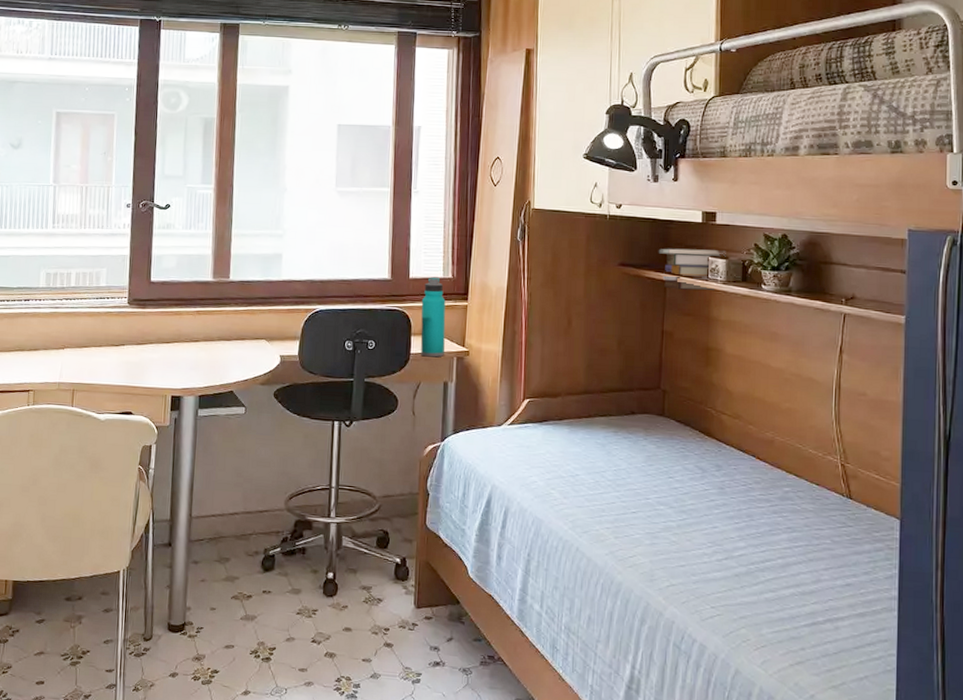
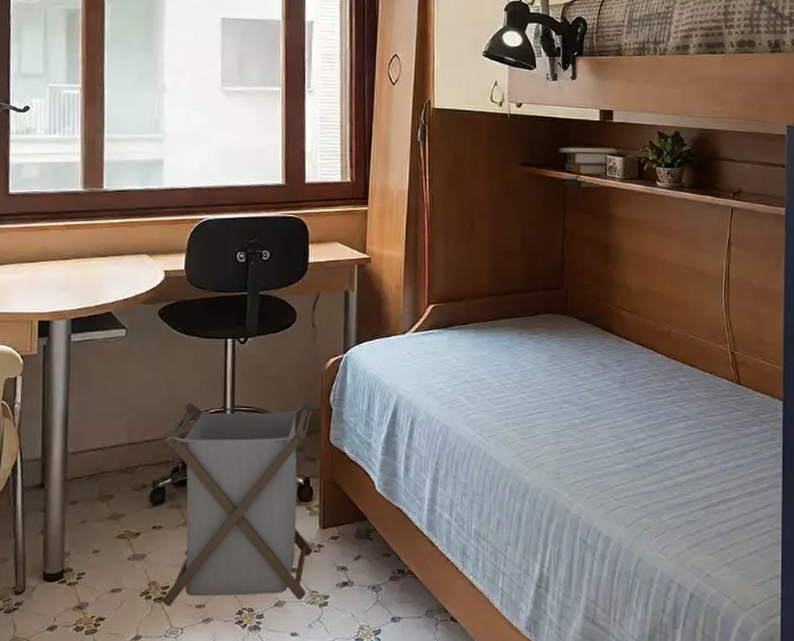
laundry basket: none [269,478,412,675] -> present [162,400,314,607]
water bottle: present [420,277,446,358] -> none [318,181,346,266]

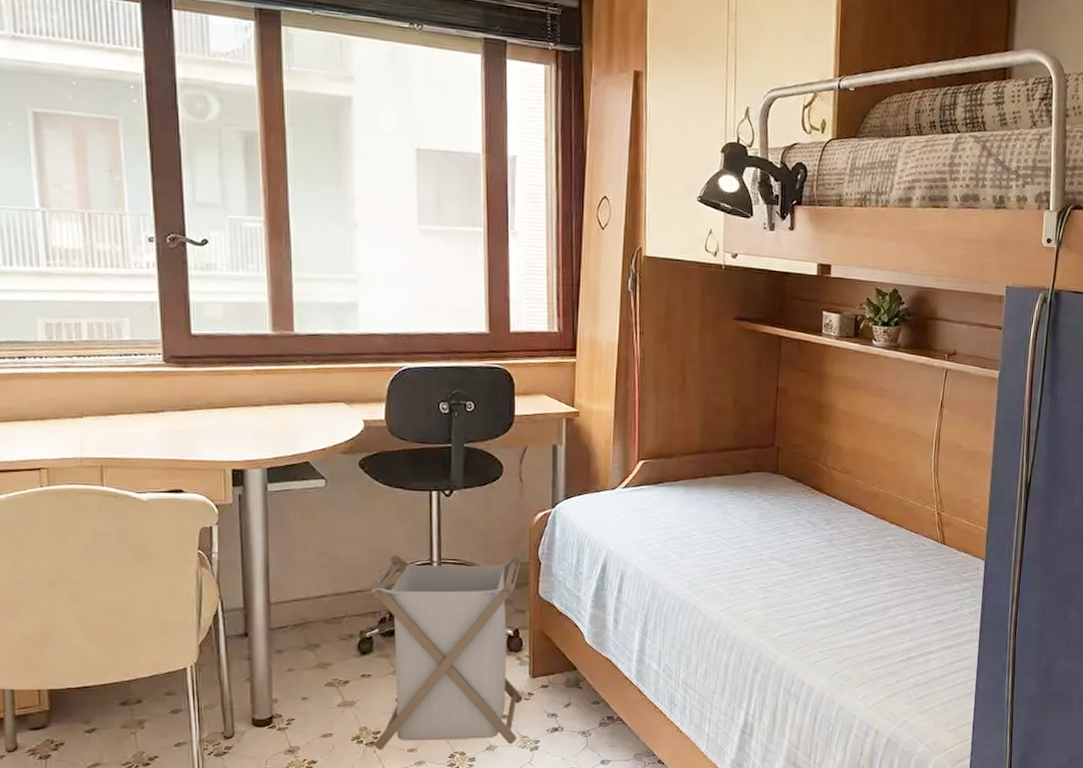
books: present [558,147,624,189] -> none [773,301,841,347]

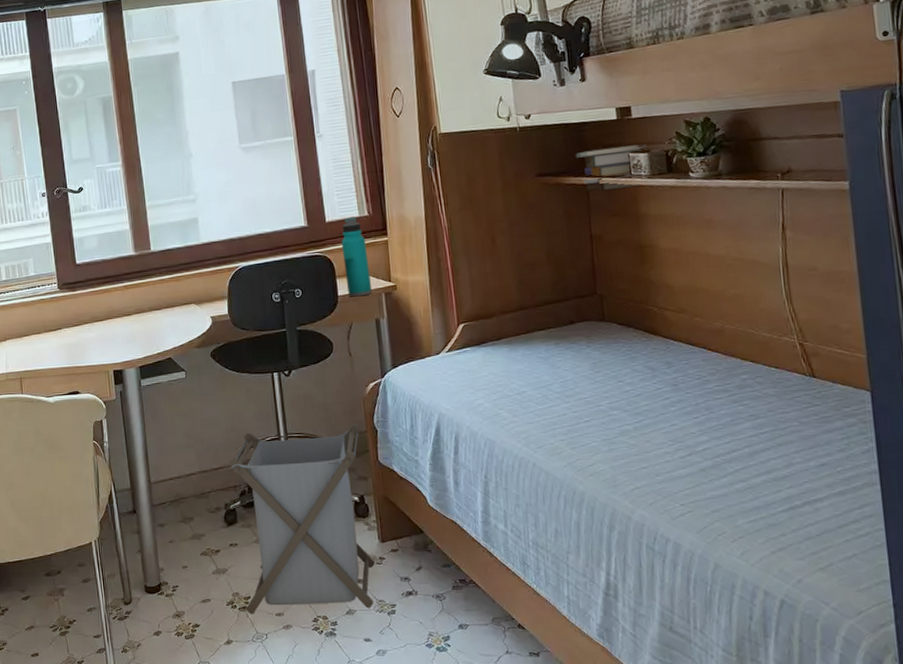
water bottle: none [524,330,553,419] -> present [341,217,373,297]
books: none [773,301,841,347] -> present [575,144,648,192]

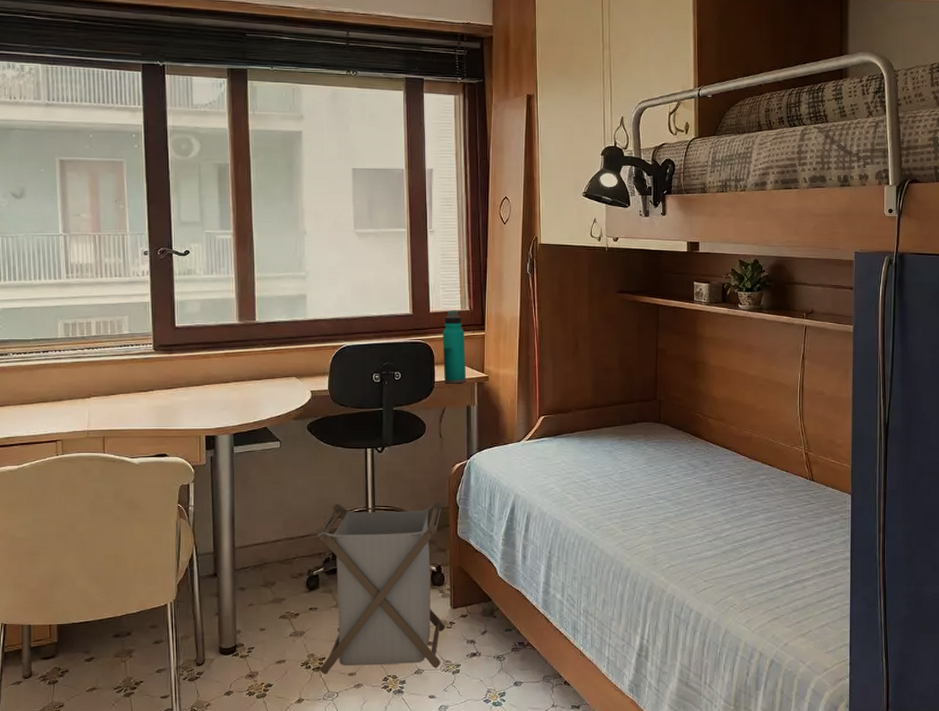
books: present [575,144,648,192] -> none [651,275,709,312]

